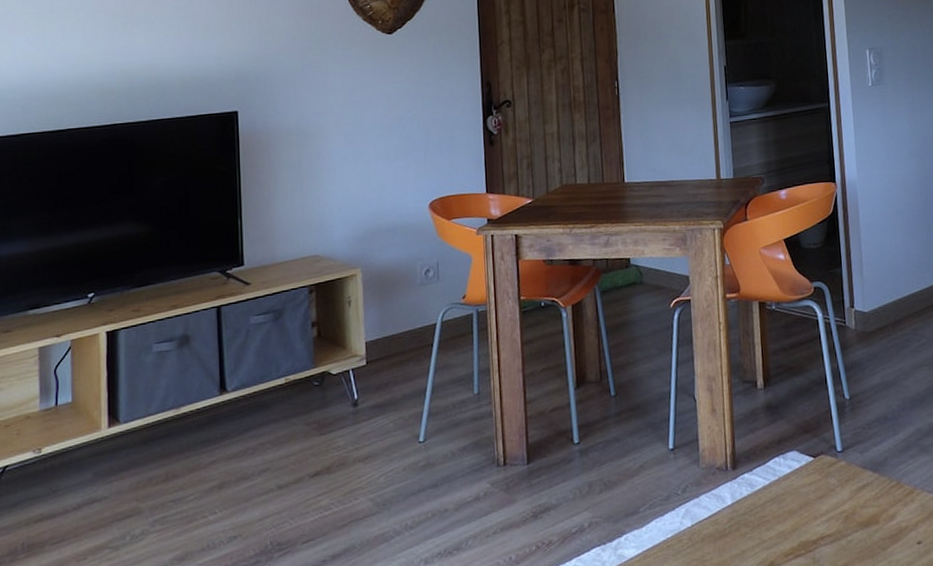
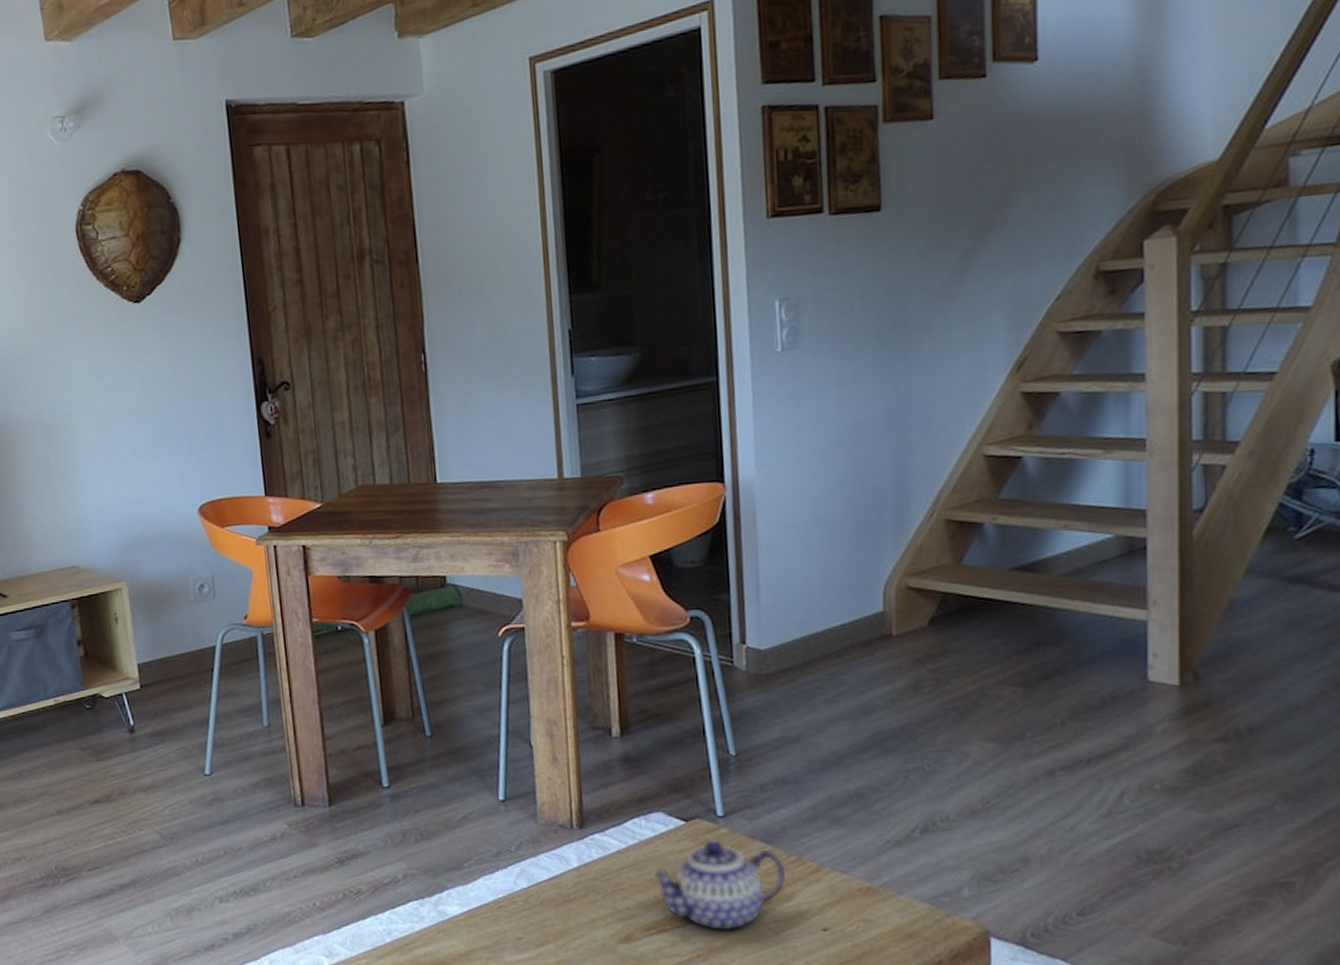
teapot: none [790,471,890,552] -> present [654,838,787,931]

